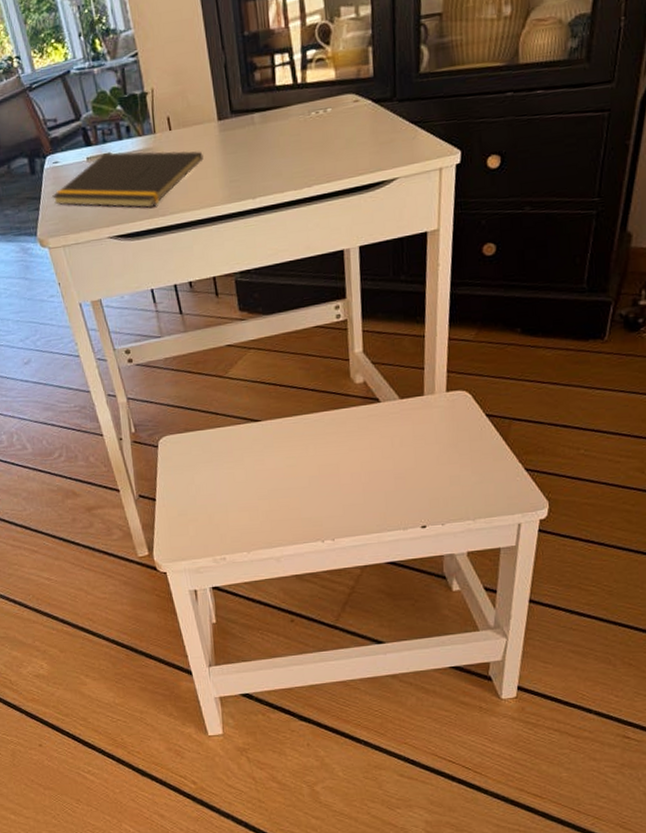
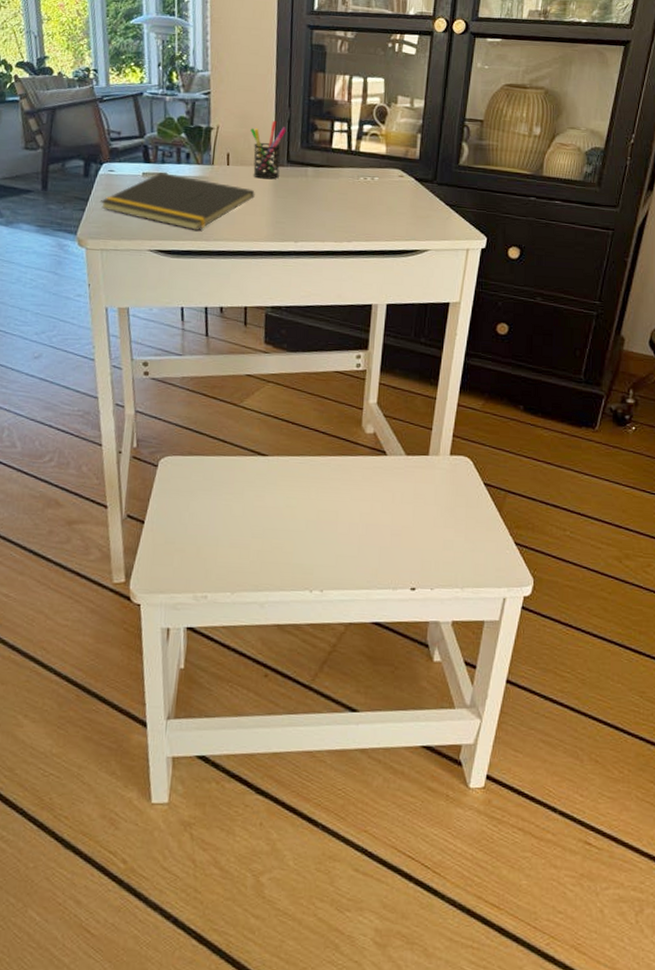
pen holder: none [186,68,225,138] -> present [250,120,286,180]

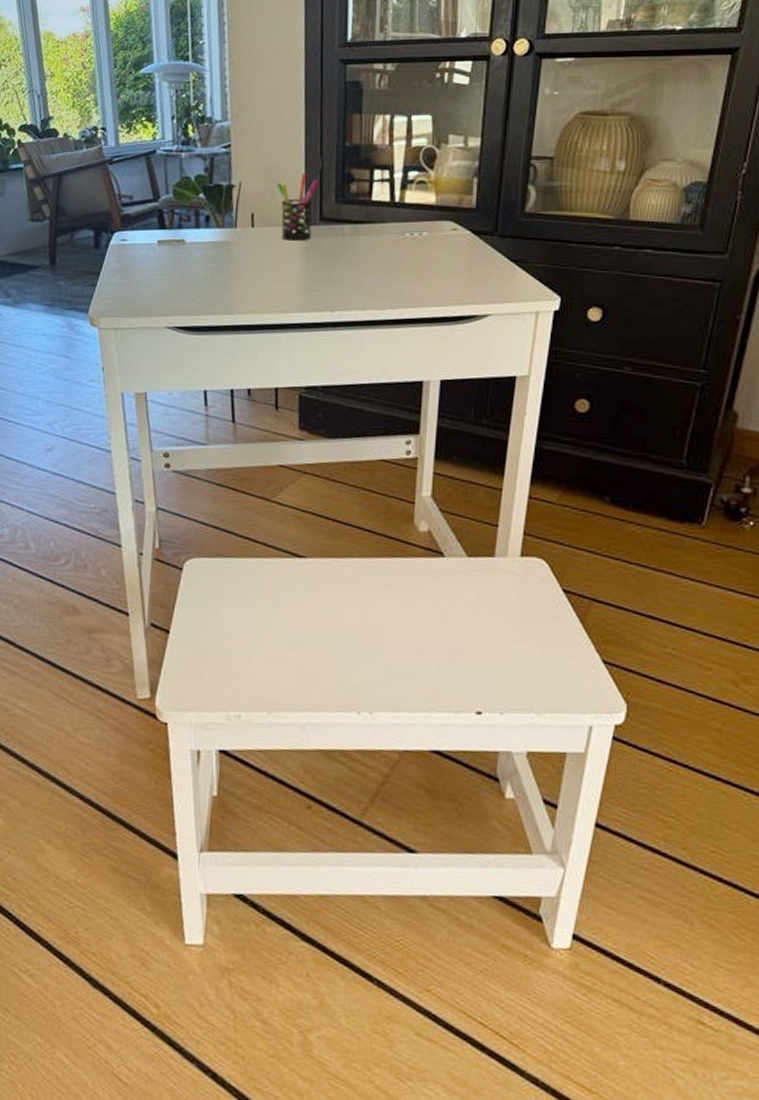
notepad: present [99,173,255,230] -> none [112,239,284,303]

